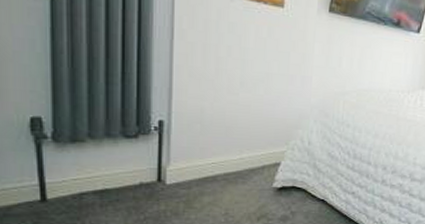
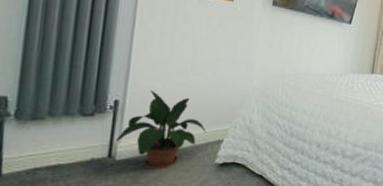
potted plant: none [165,109,262,194] -> present [116,89,207,170]

